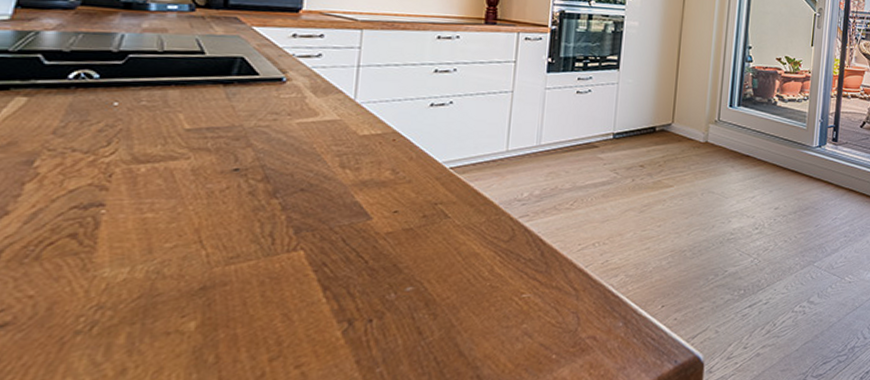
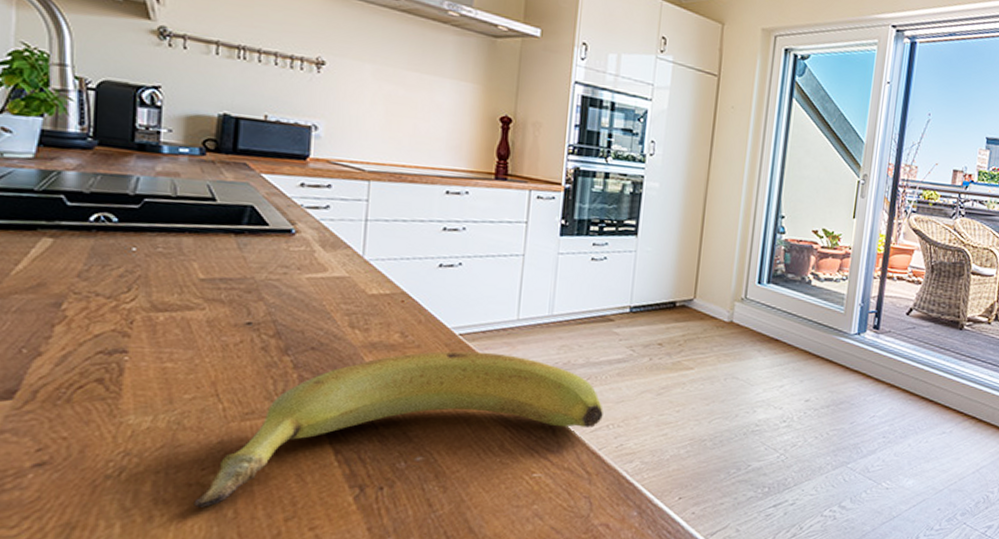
banana: none [172,183,589,355] -> present [194,351,603,507]

